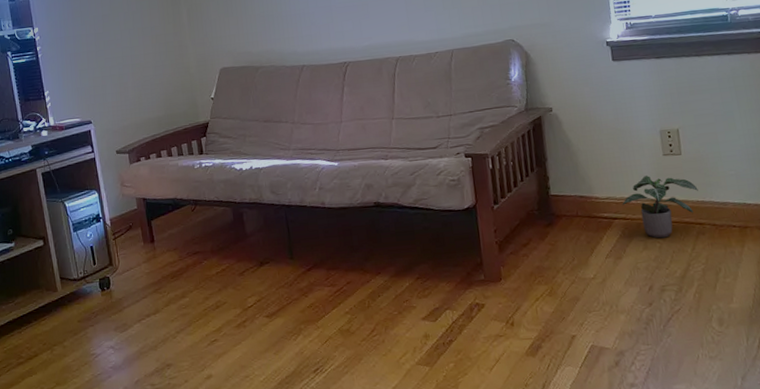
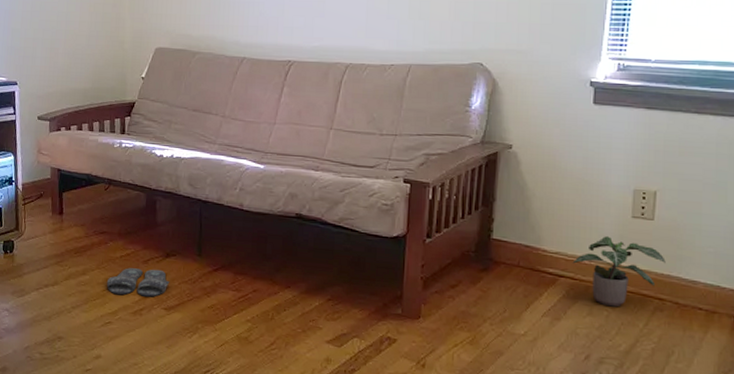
slippers: none [206,279,268,312] -> present [106,268,170,297]

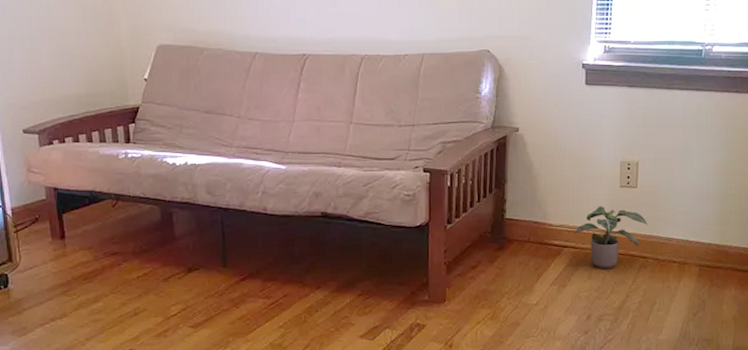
slippers: present [106,268,170,297] -> none [123,286,195,319]

